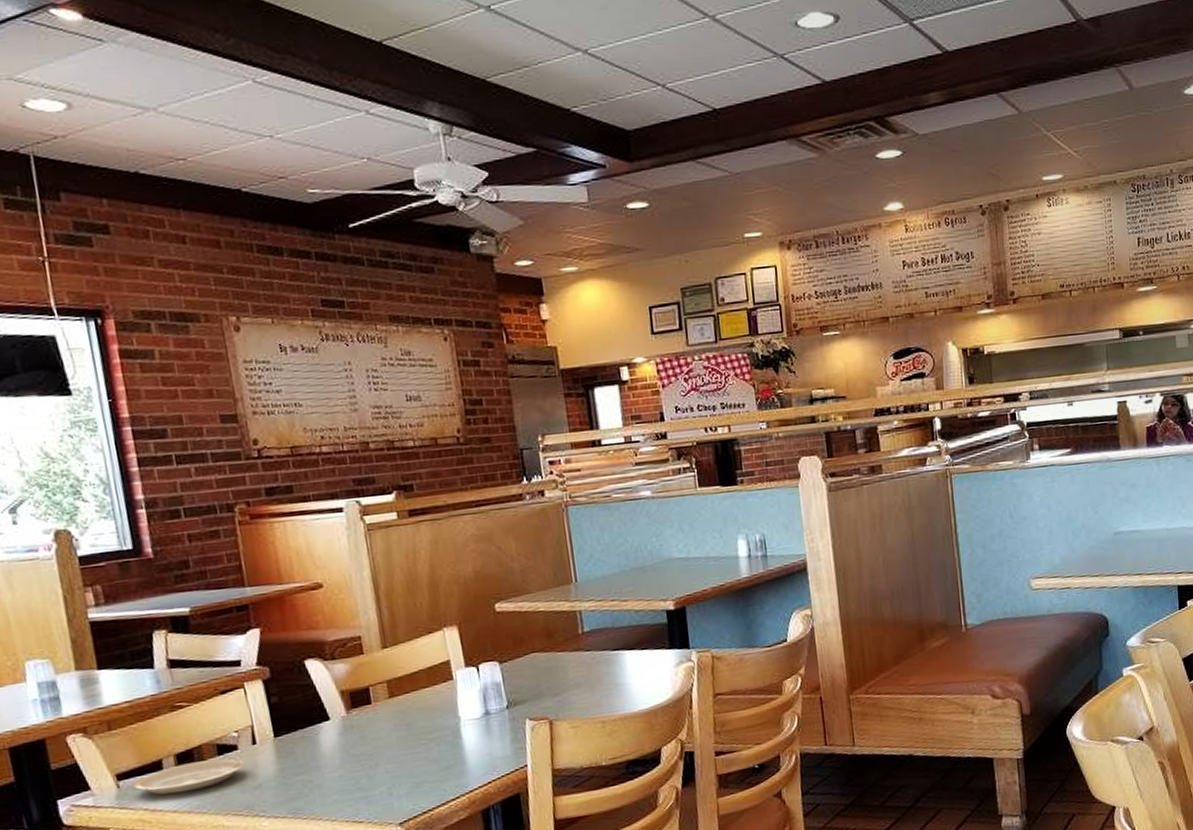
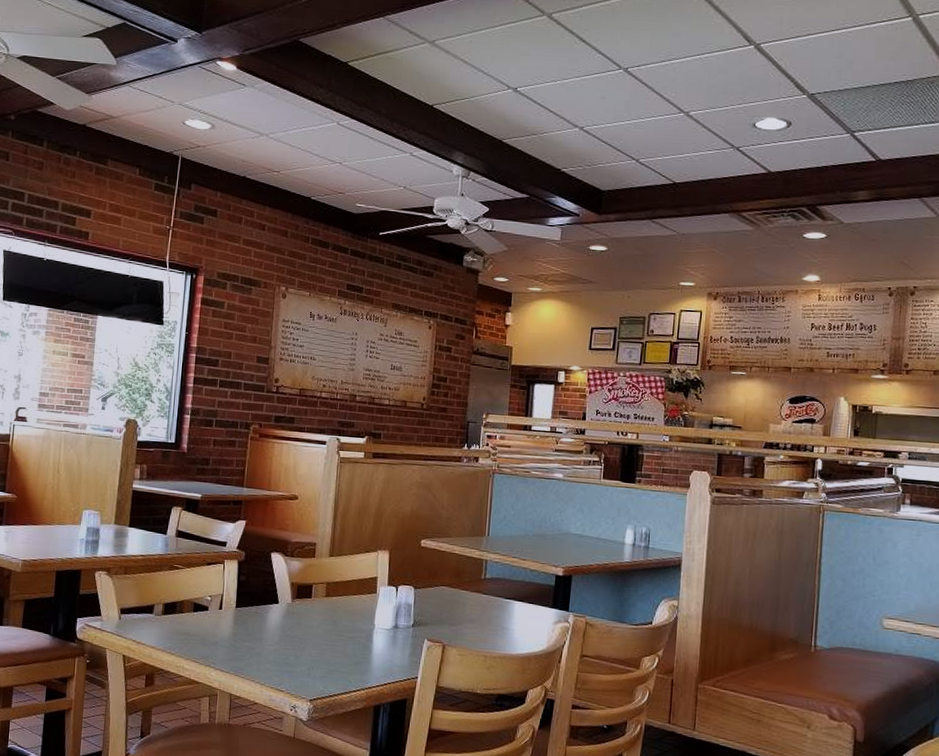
plate: present [133,758,245,795] -> none [130,612,210,635]

